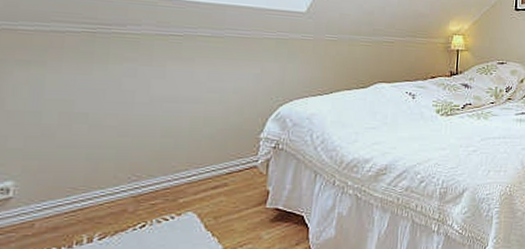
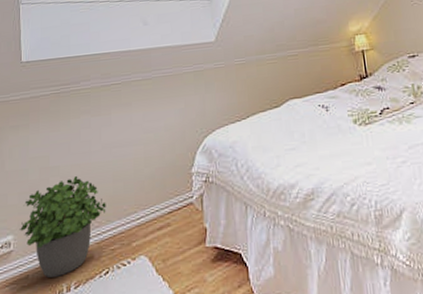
potted plant: none [23,125,150,229] -> present [19,175,106,279]

